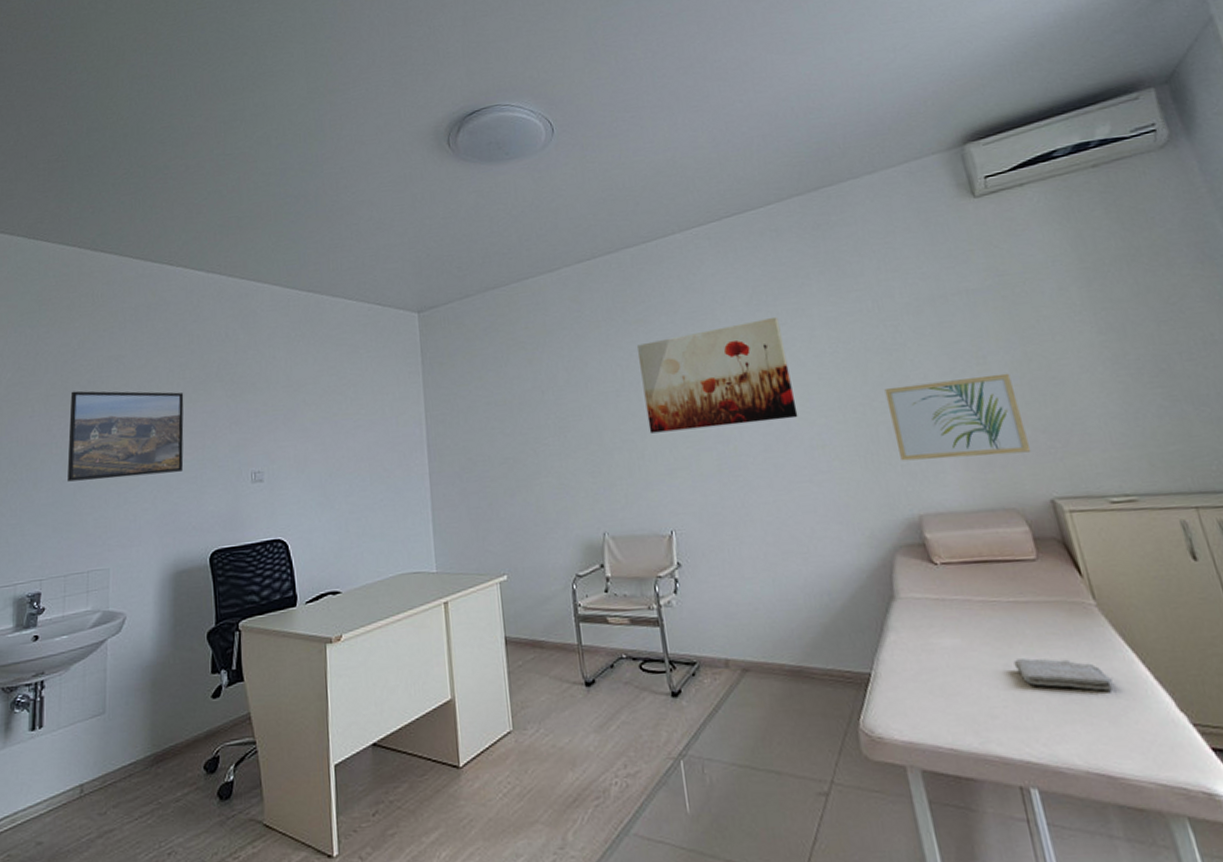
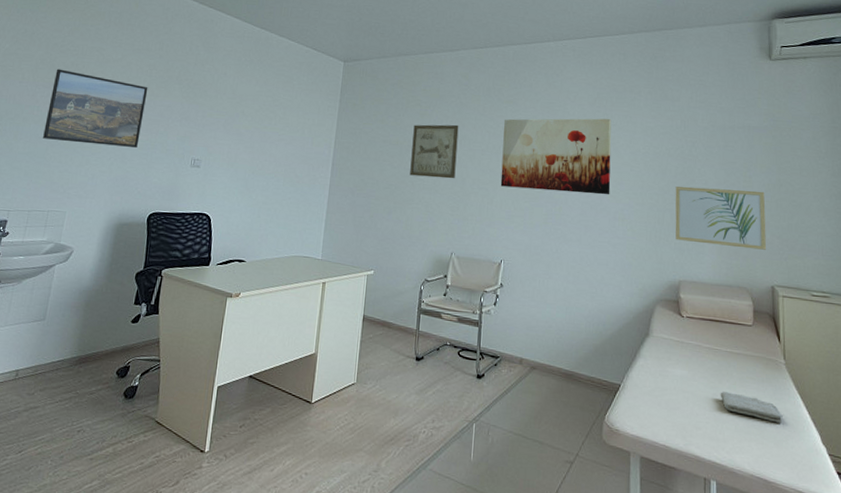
wall art: none [522,364,589,442] -> present [410,124,459,179]

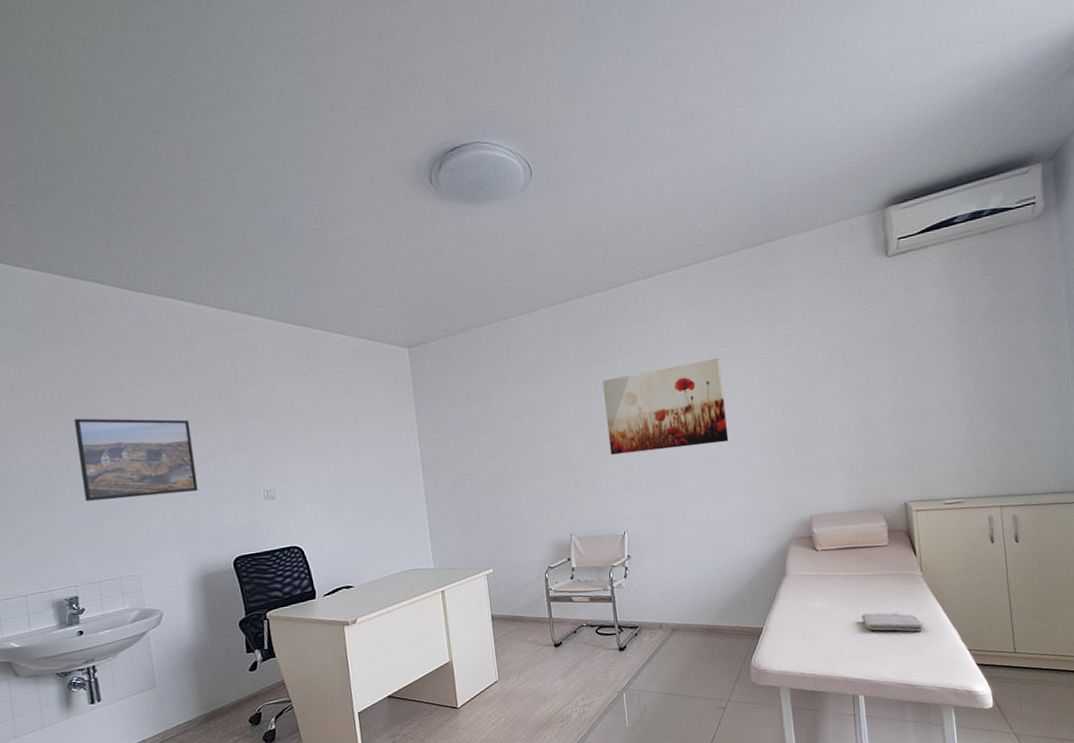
wall art: present [410,124,459,179] -> none [503,396,560,462]
wall art: present [675,186,767,250] -> none [797,406,897,475]

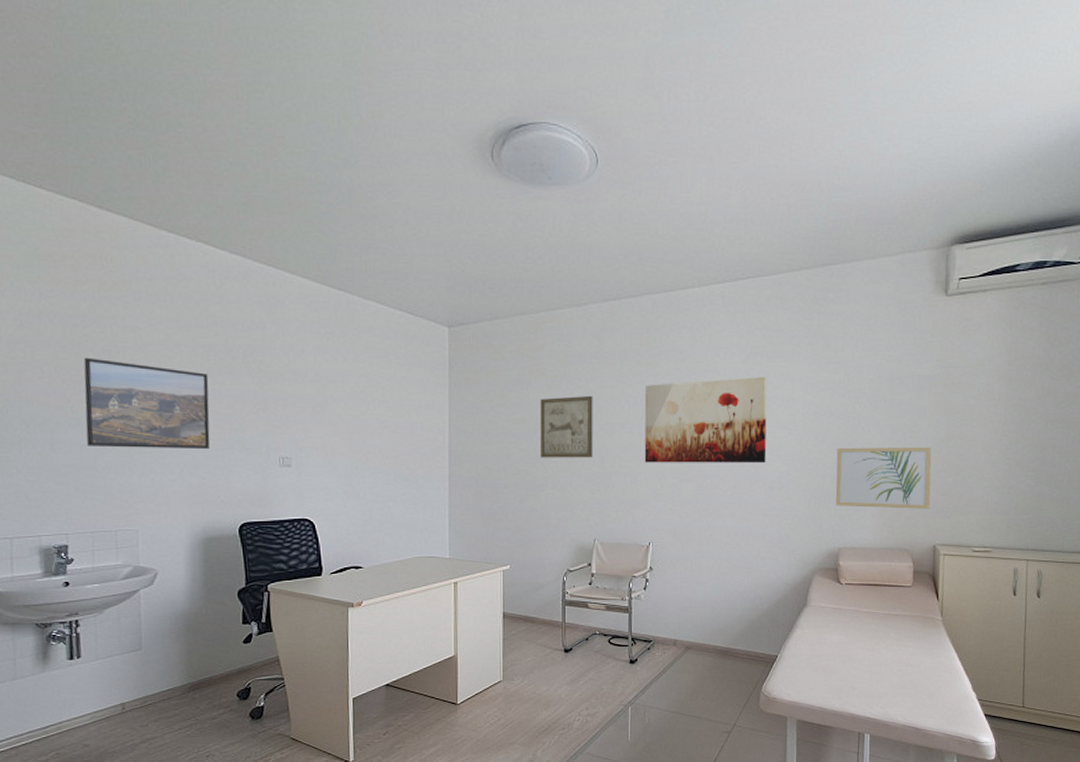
wall art: none [503,396,560,462] -> present [540,395,593,458]
wall art: none [797,406,897,475] -> present [835,447,932,509]
washcloth: present [861,612,923,632] -> none [876,652,937,676]

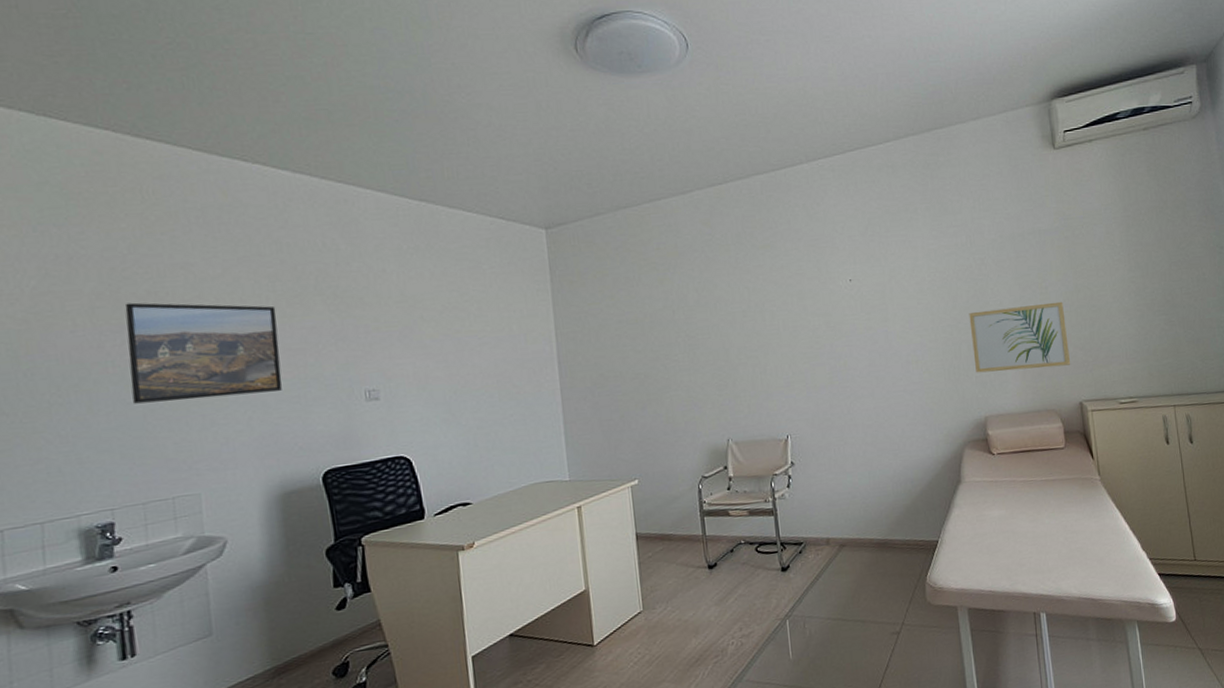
wall art: present [540,395,593,458] -> none [653,285,716,358]
wall art: present [644,376,767,464] -> none [763,247,899,351]

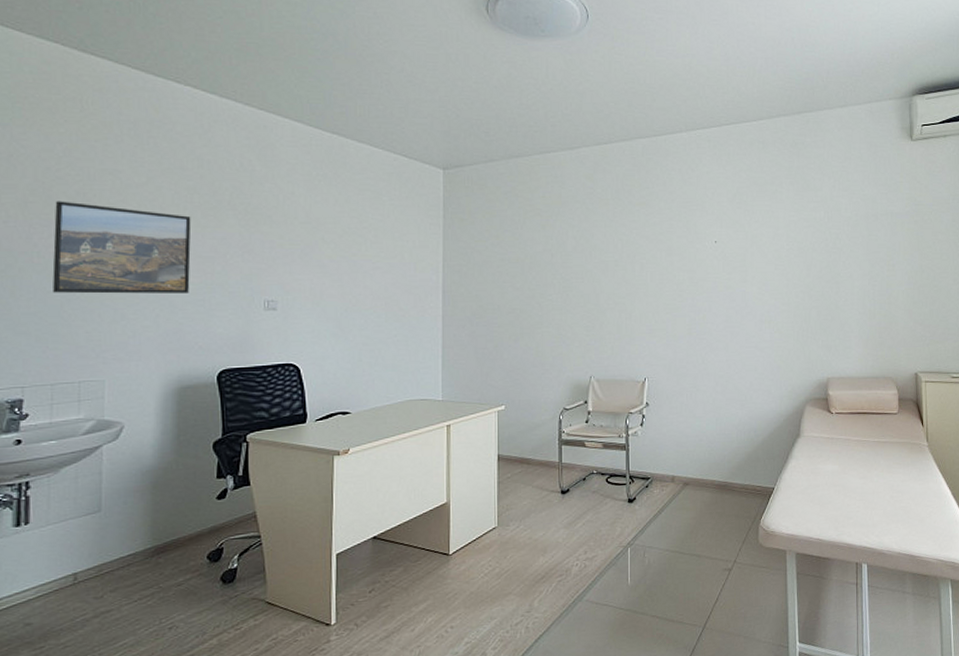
wall art: present [969,301,1071,373] -> none [821,279,910,339]

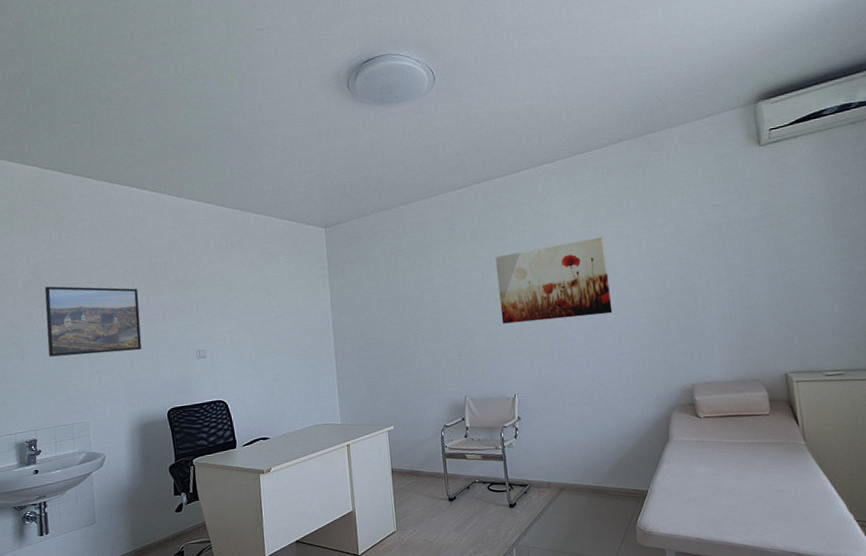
wall art: none [637,214,755,299] -> present [495,236,613,324]

